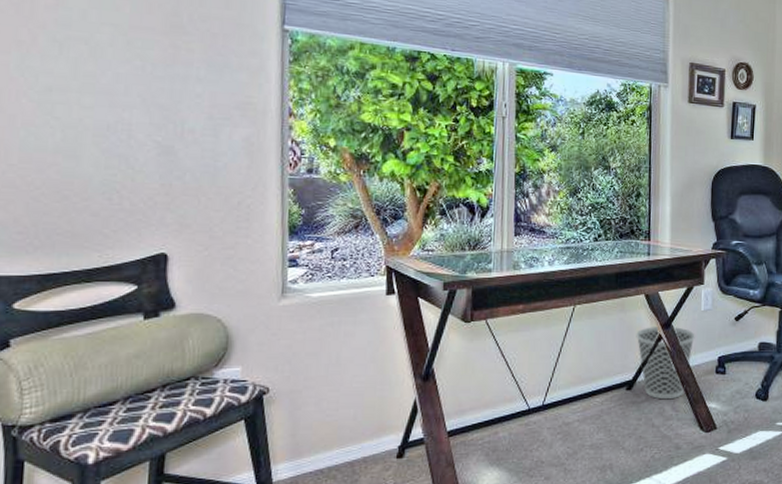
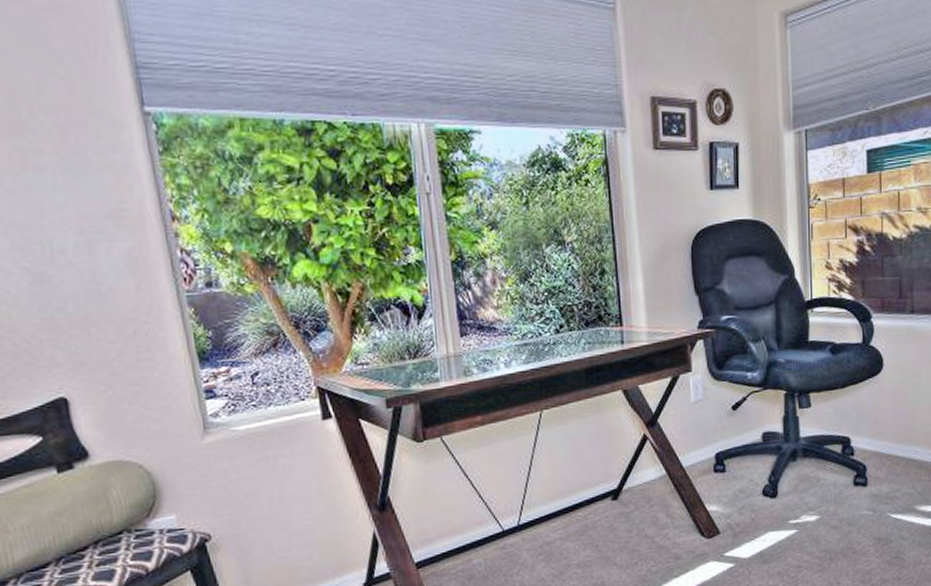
wastebasket: present [636,327,695,400] -> none [616,424,686,507]

